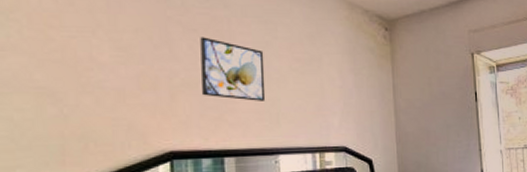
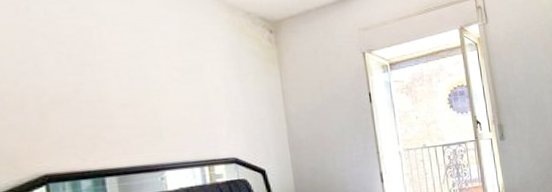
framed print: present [200,37,266,101] -> none [68,49,146,116]

